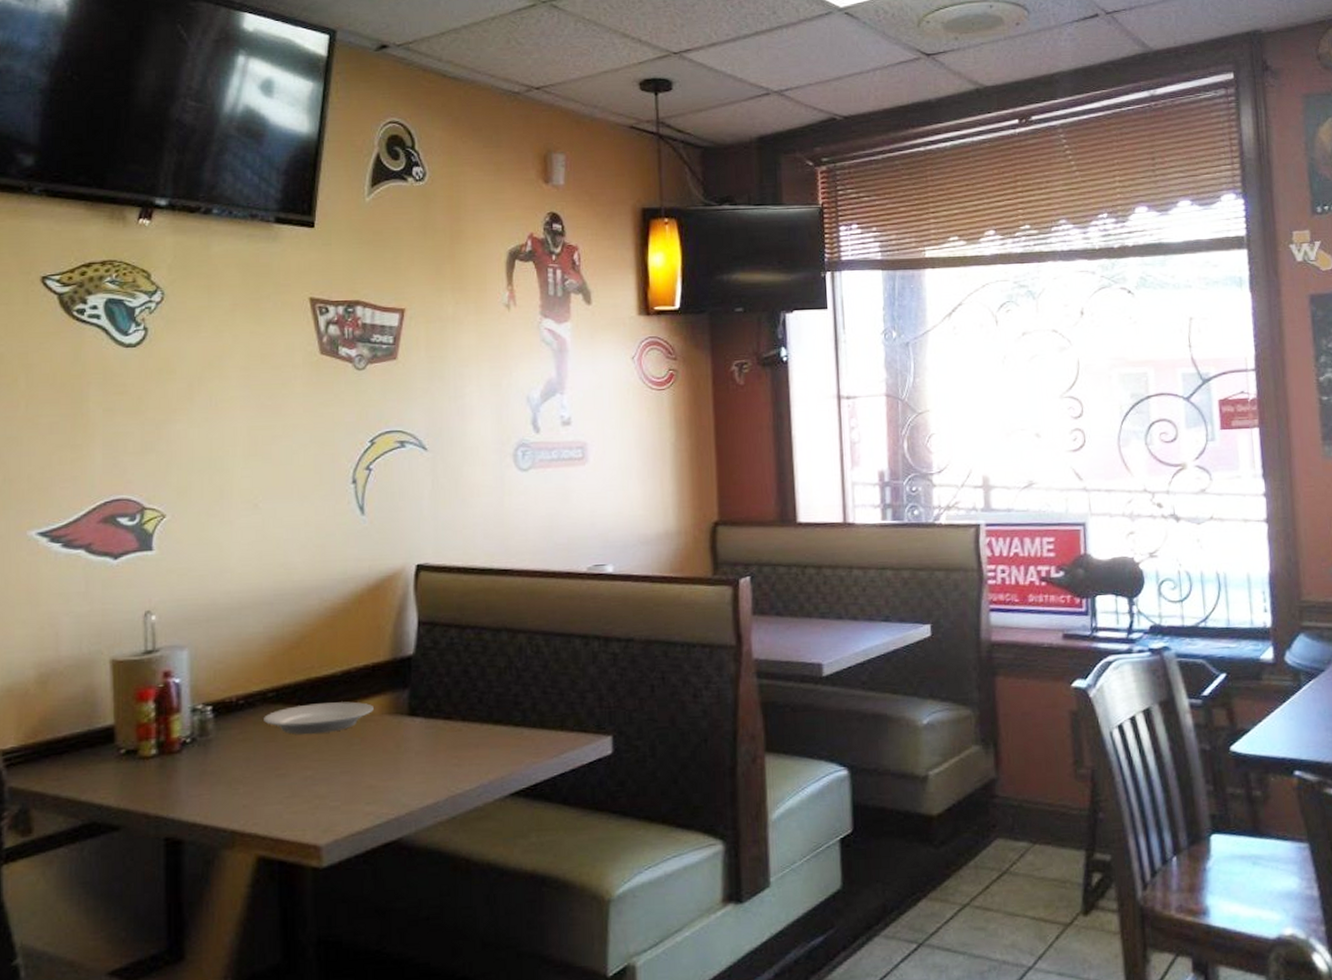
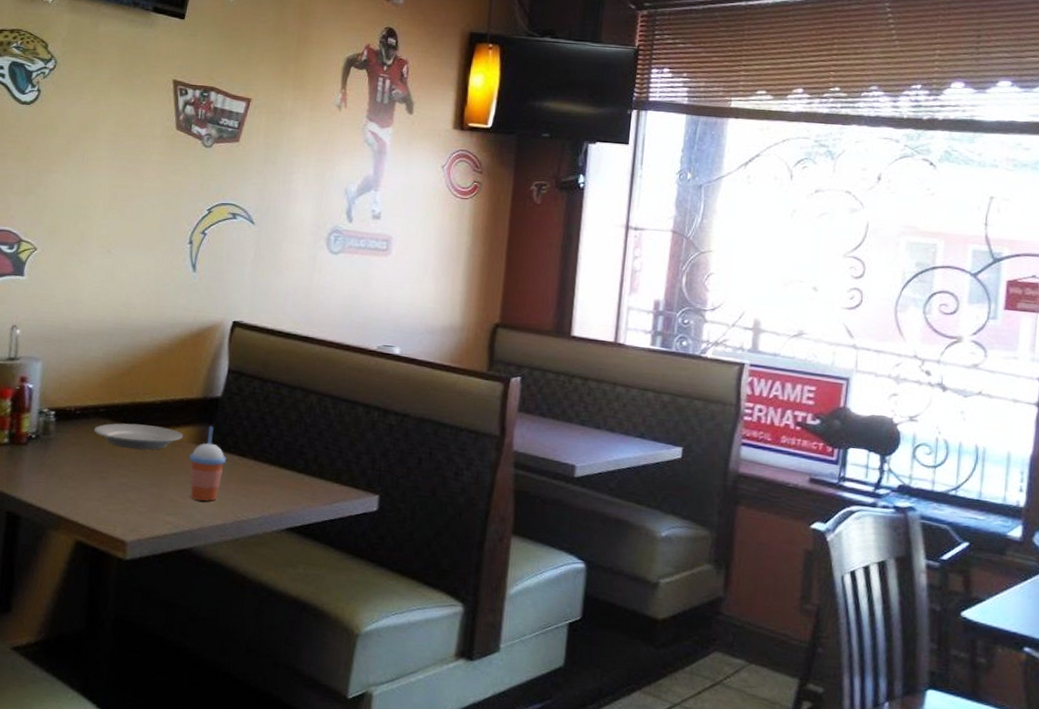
cup with straw: none [385,690,429,780] -> present [189,426,226,501]

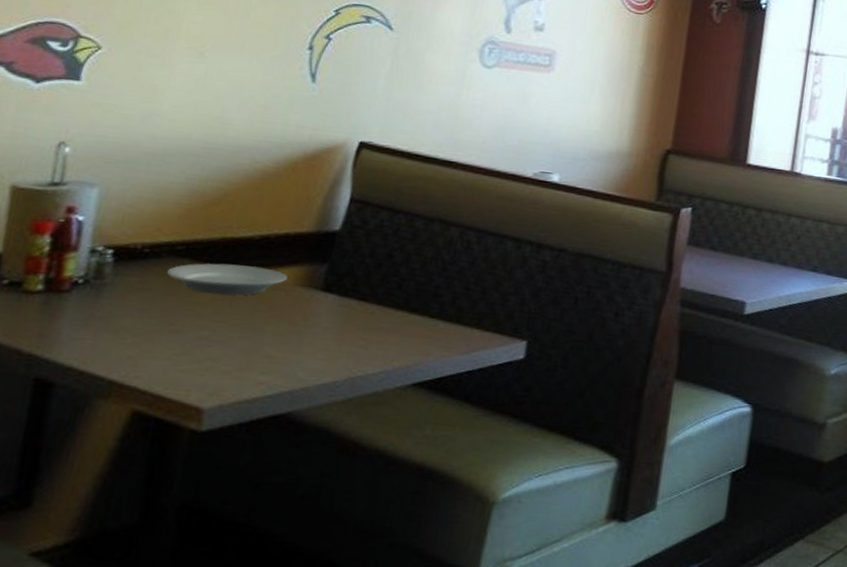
cup with straw: present [189,426,226,501] -> none [293,265,342,355]

